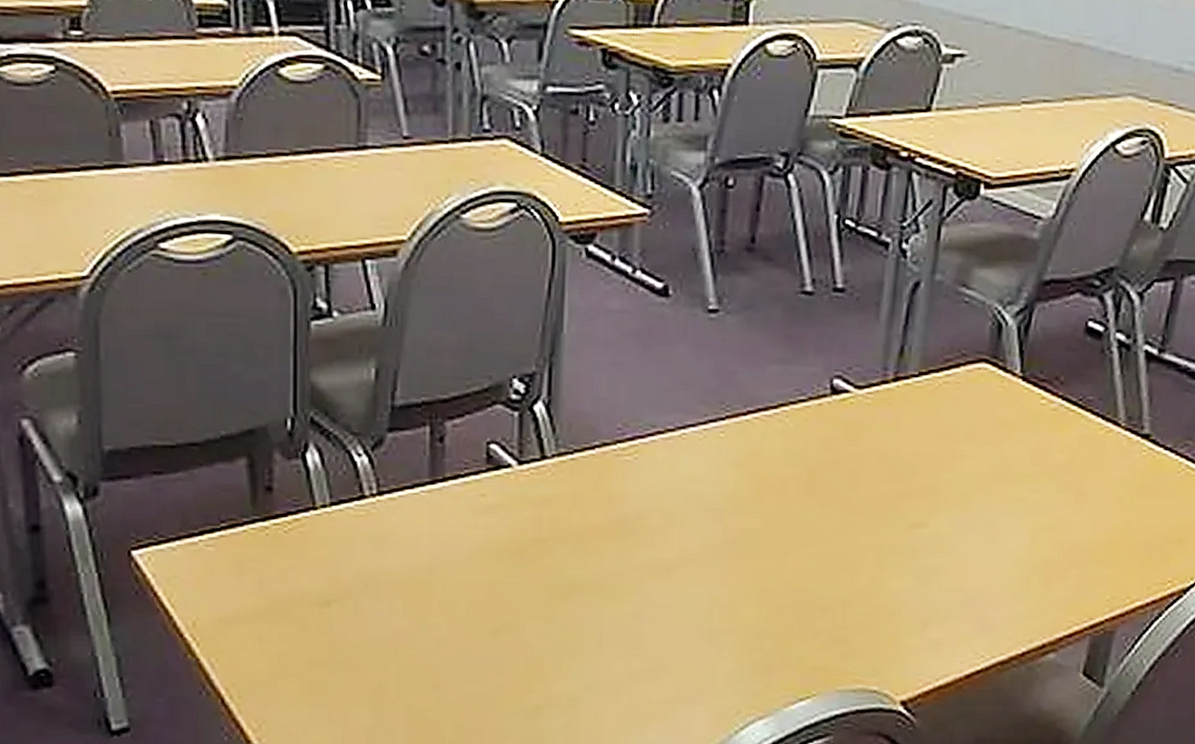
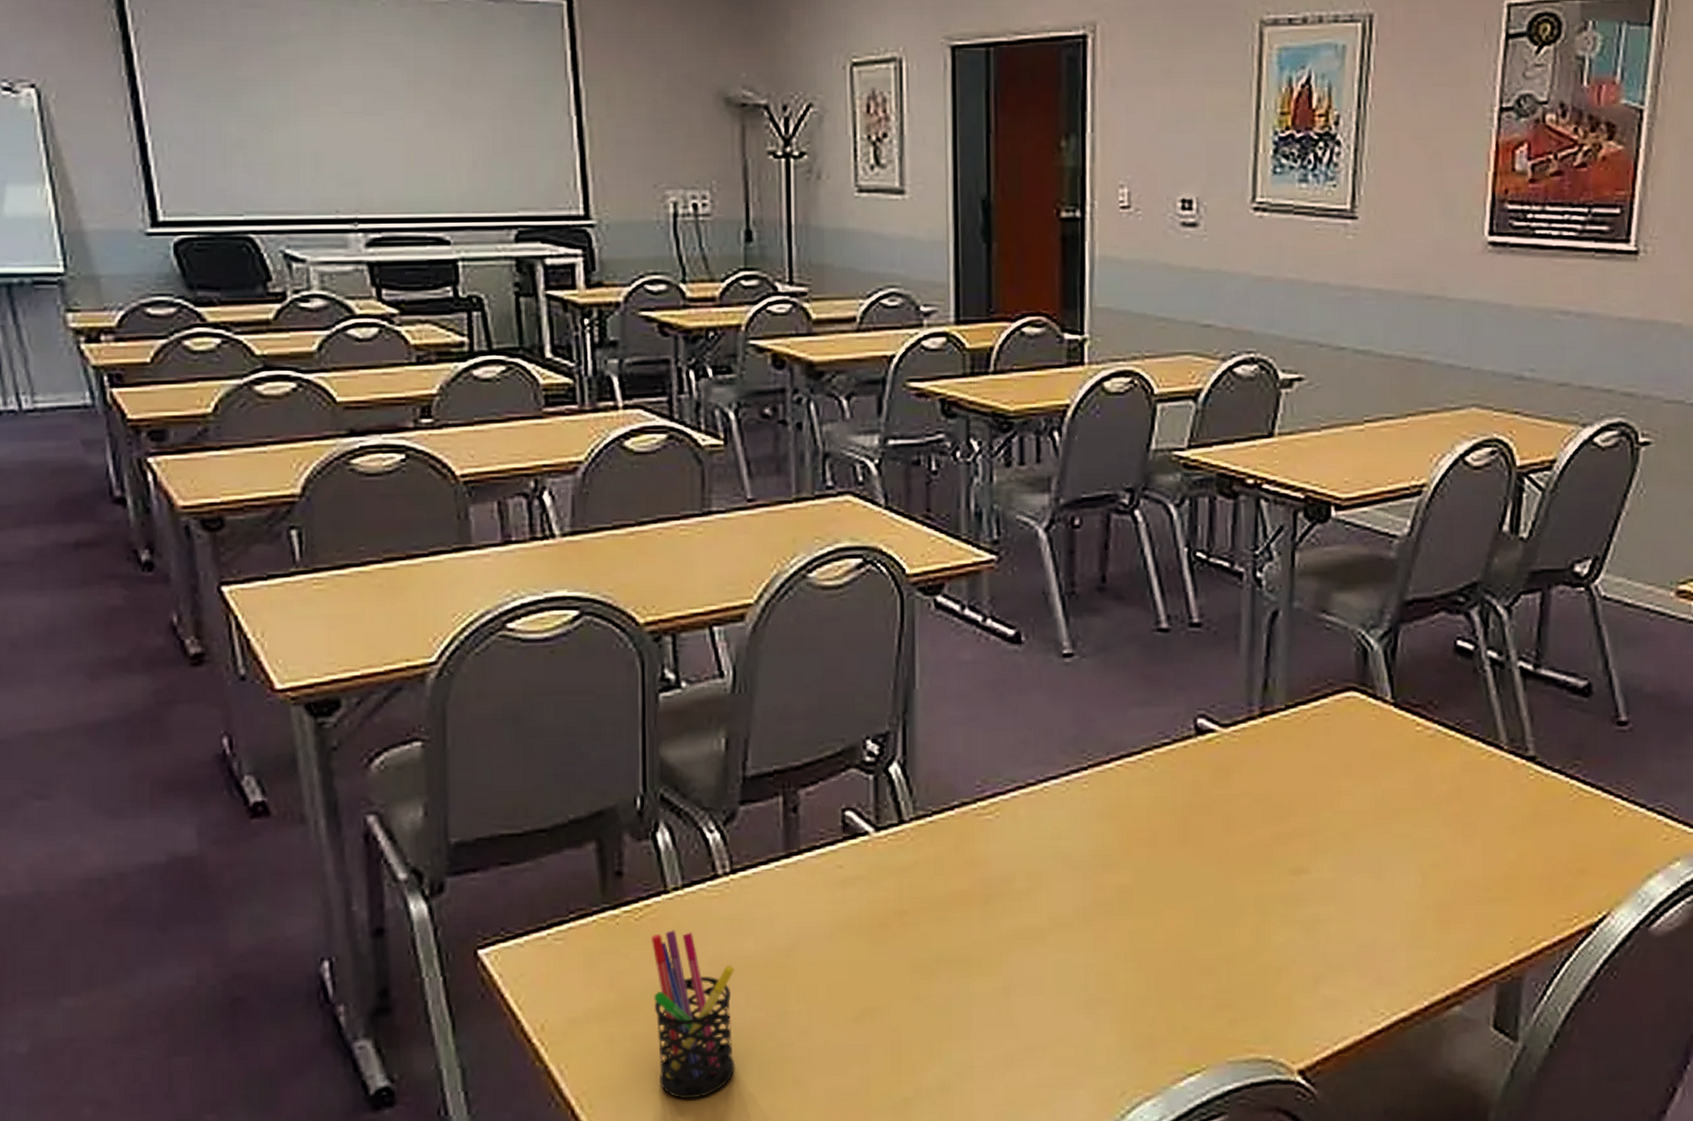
pen holder: none [299,543,380,696] -> present [650,930,735,1099]

